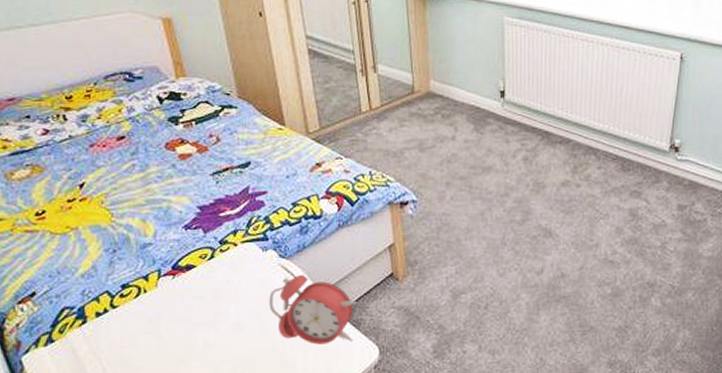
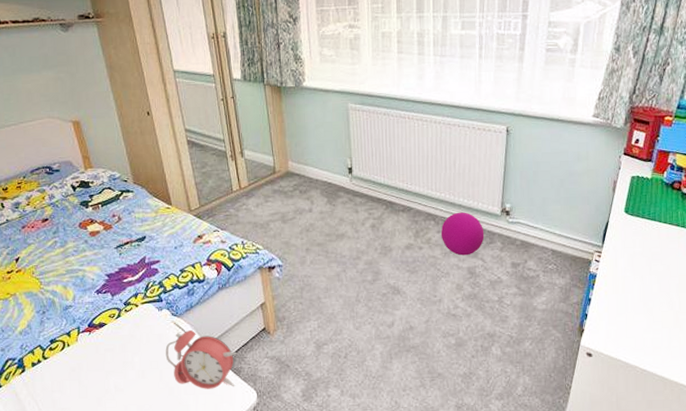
ball: none [601,146,650,195] -> present [440,212,485,256]

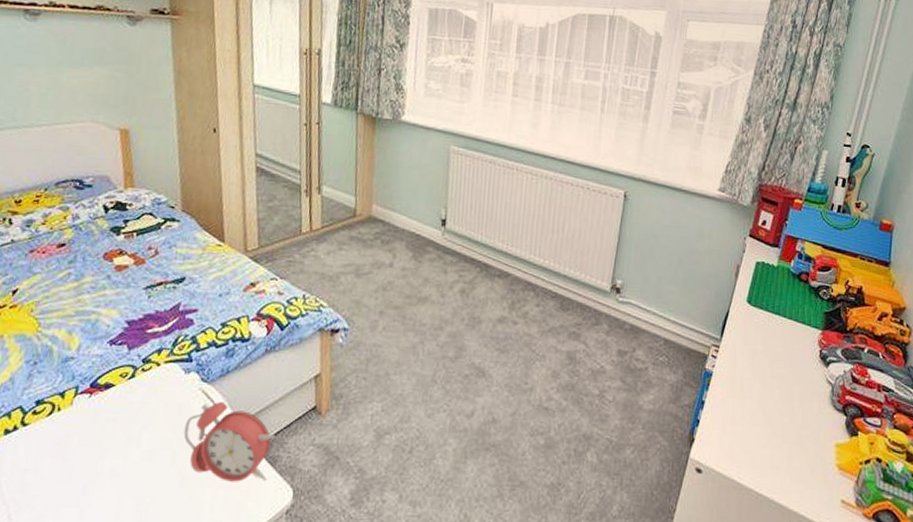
ball: present [440,212,485,256] -> none [540,284,590,337]

